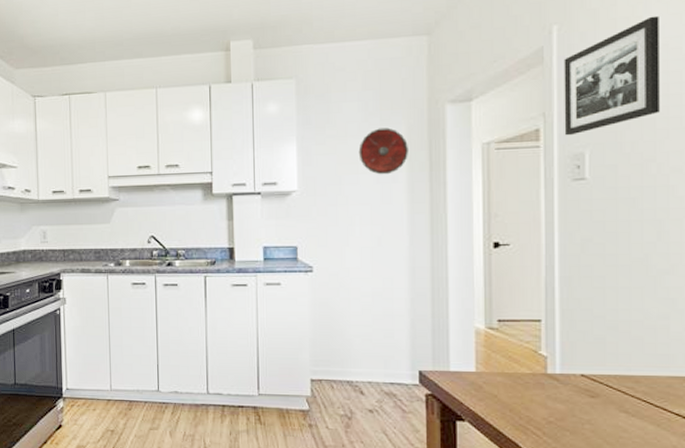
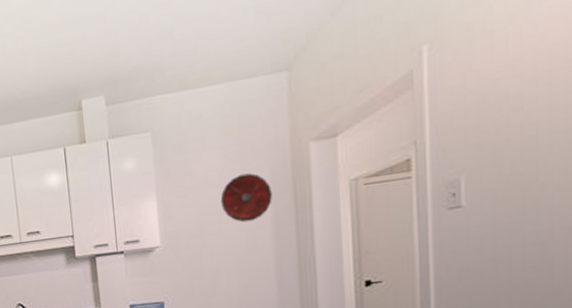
picture frame: present [564,15,660,136] -> none [435,22,542,163]

